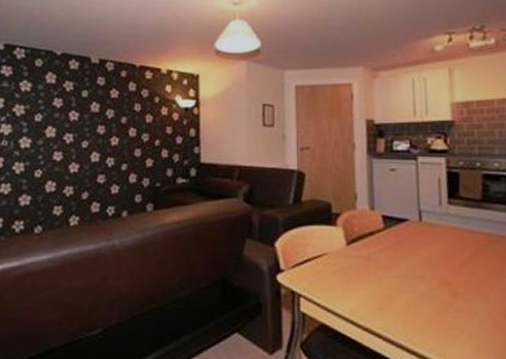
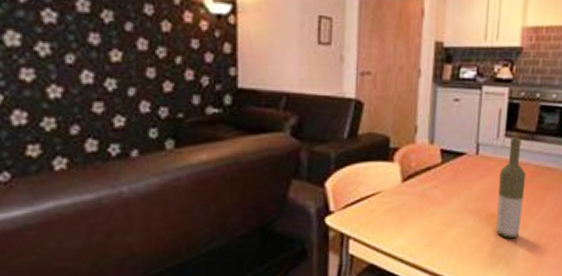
bottle: none [448,204,480,309] -> present [496,137,526,238]

